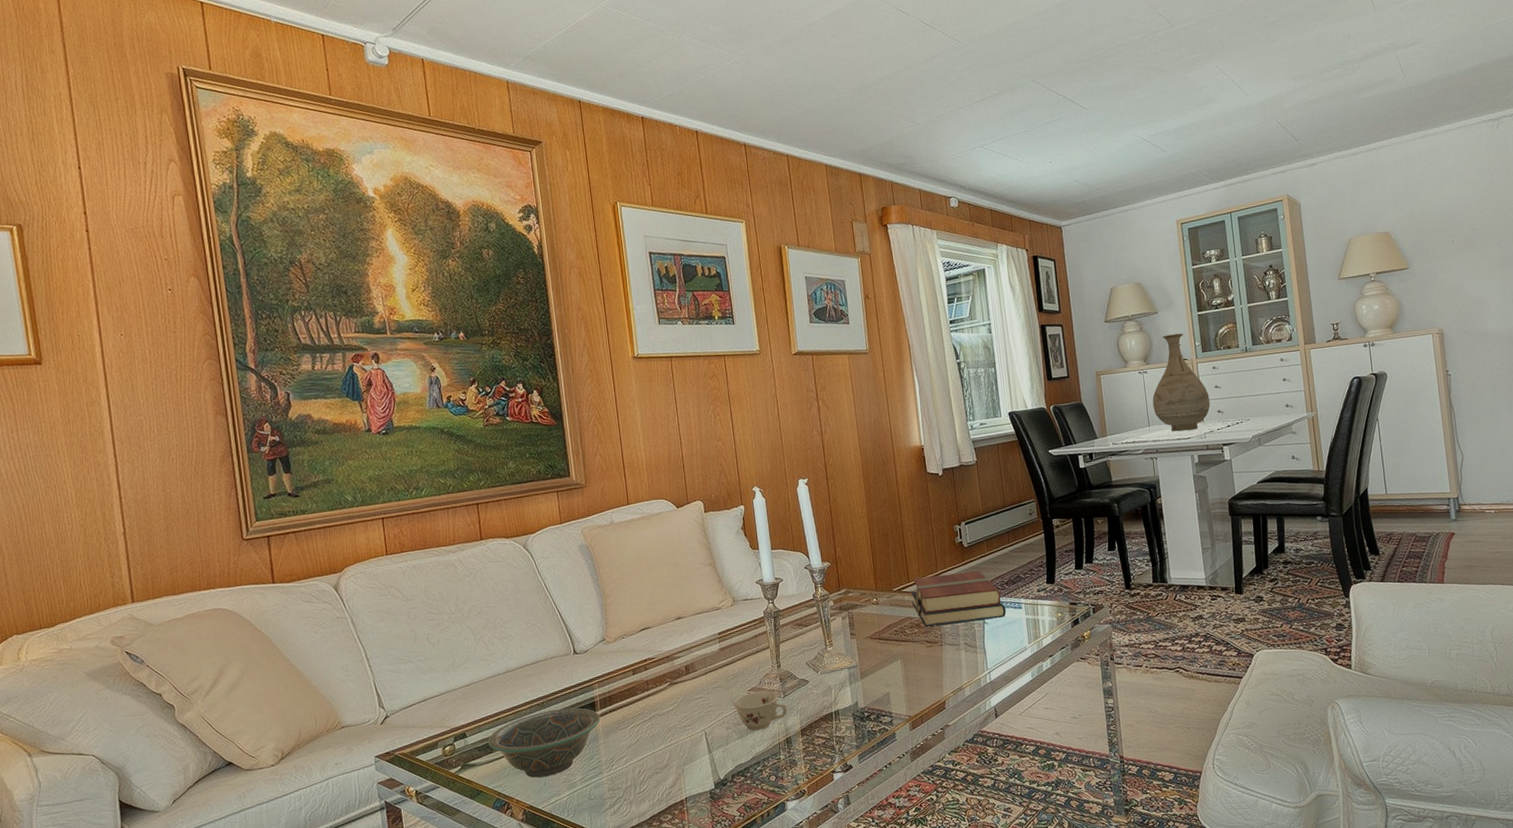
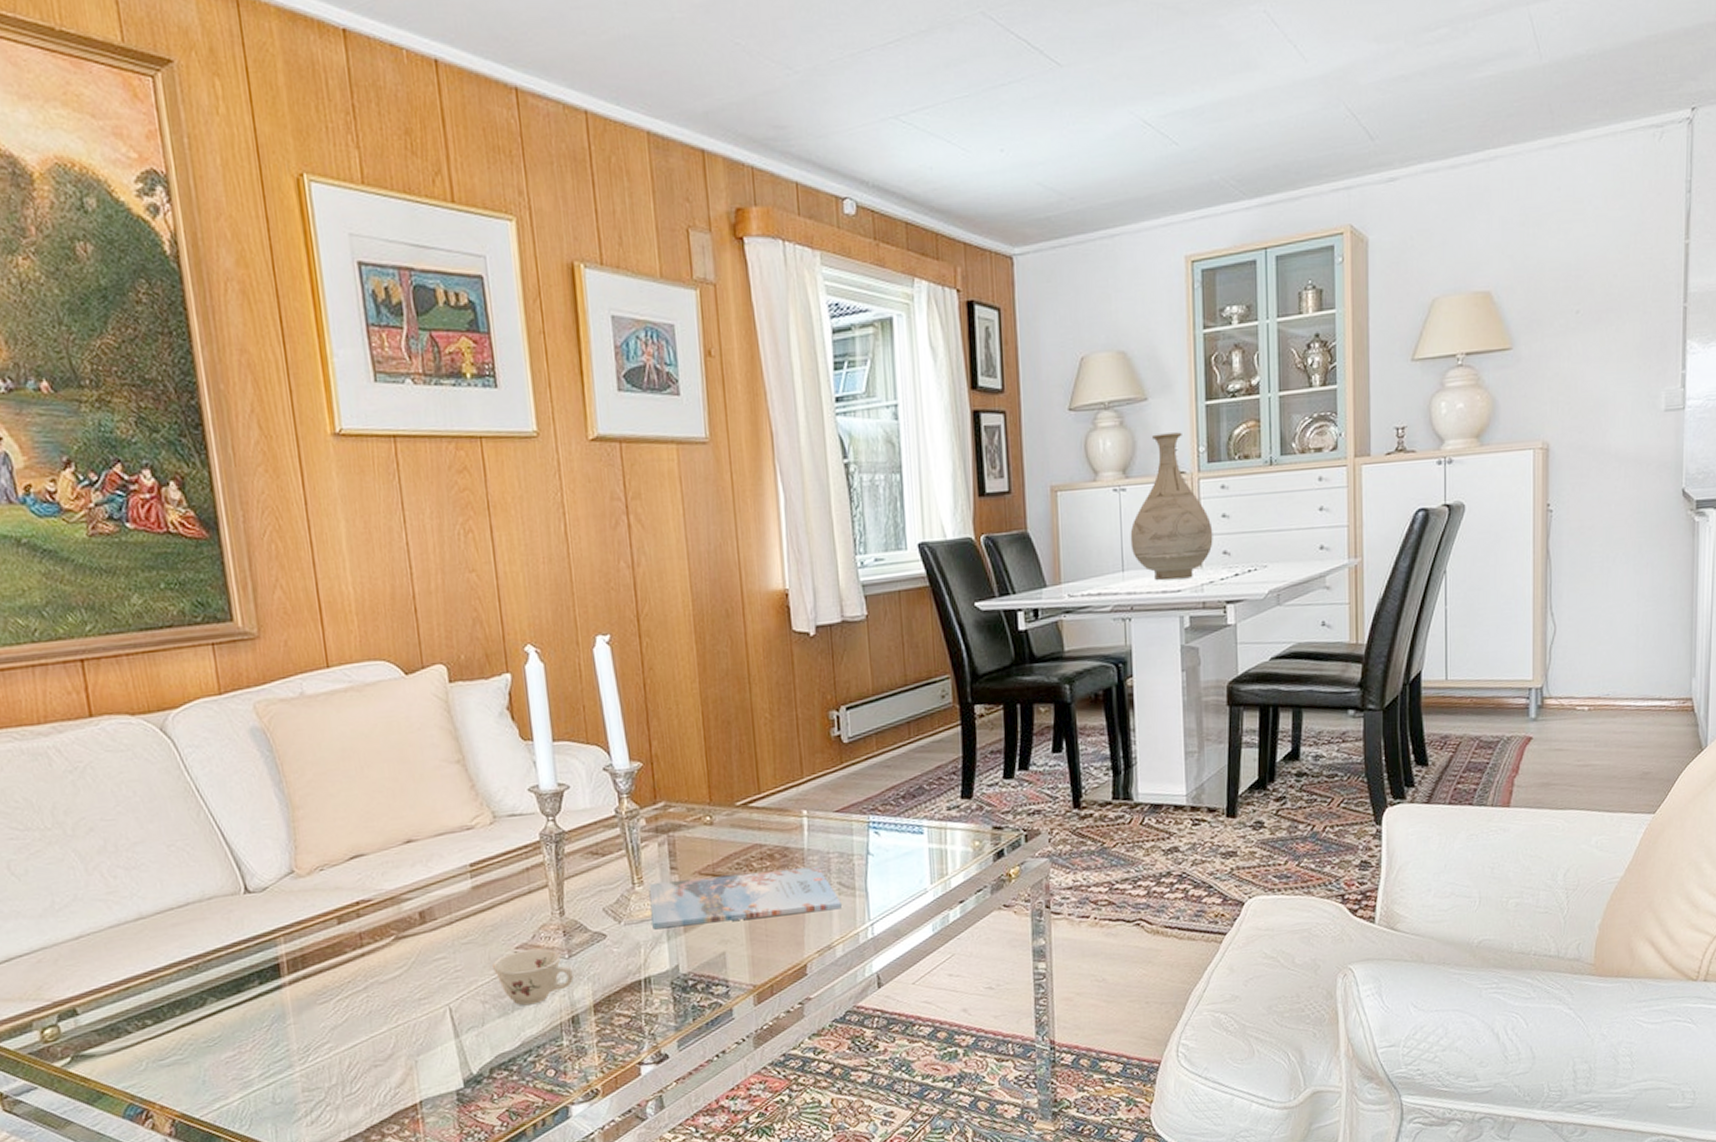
decorative bowl: present [488,707,600,778] -> none [112,972,289,1074]
magazine: none [836,632,968,676] -> present [648,866,842,929]
books: present [910,571,1007,627] -> none [761,778,901,858]

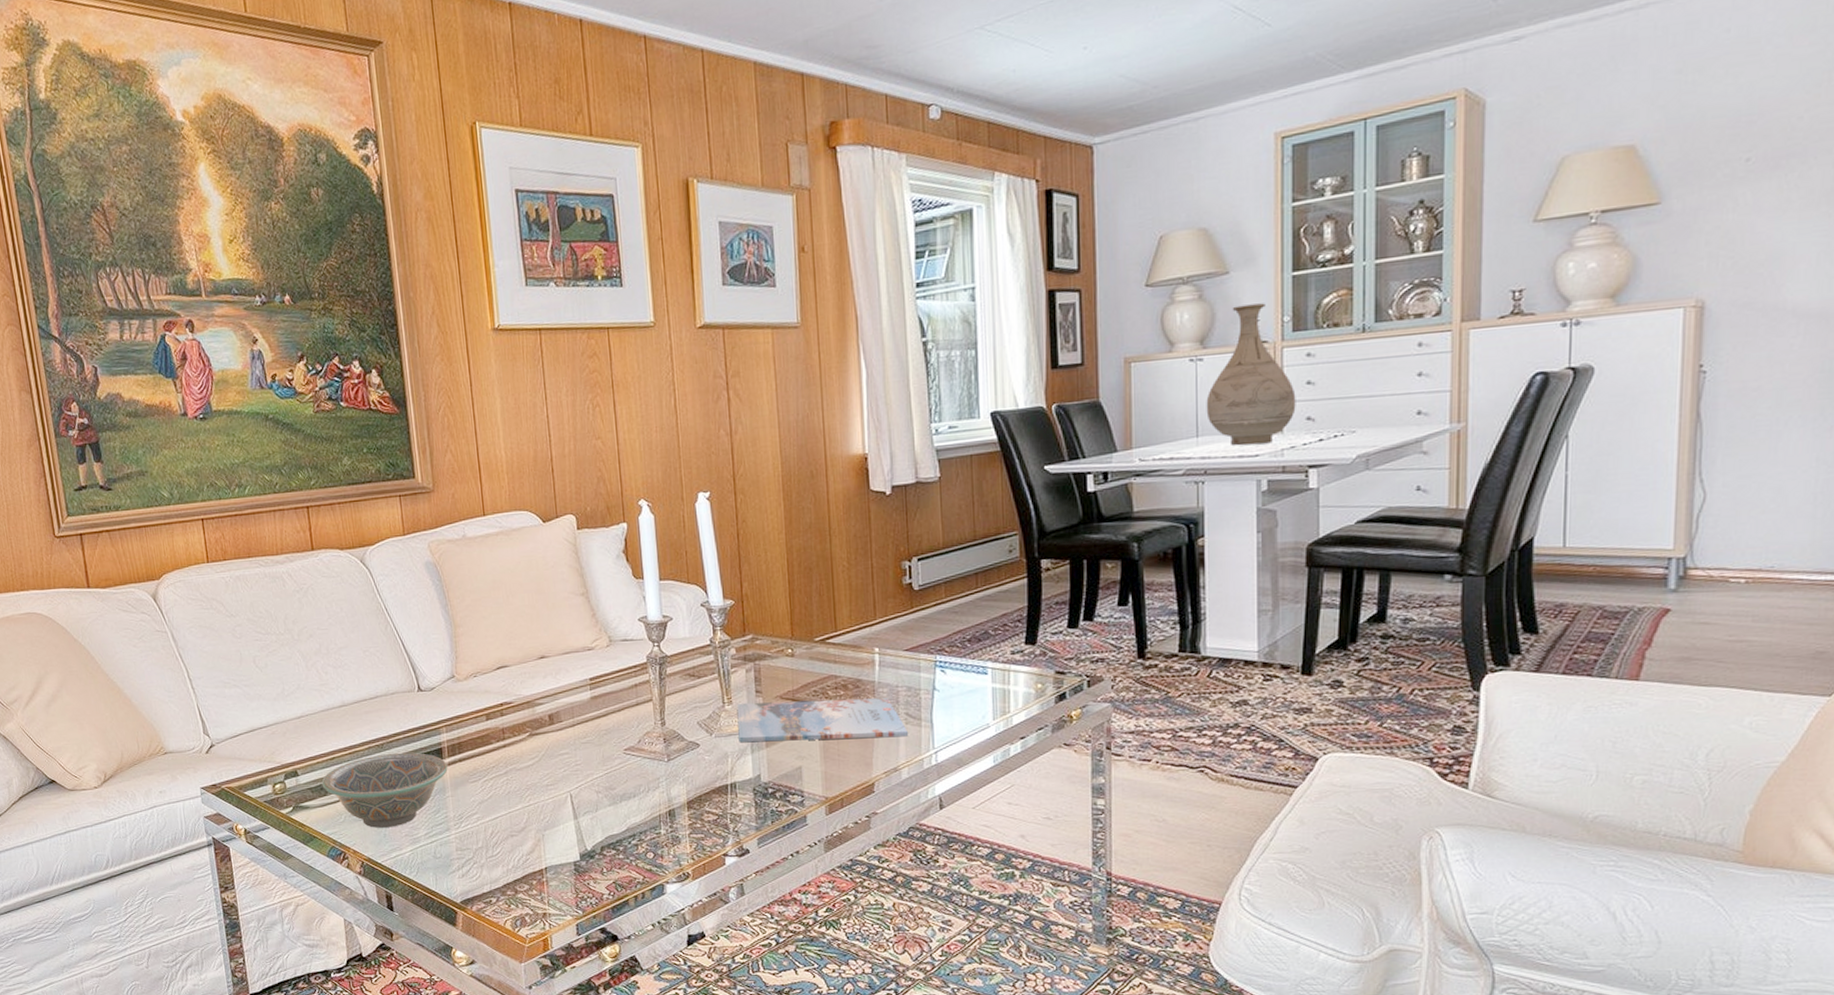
decorative bowl: none [112,972,289,1074] -> present [321,752,448,828]
teacup: present [491,948,574,1006] -> none [604,751,671,798]

